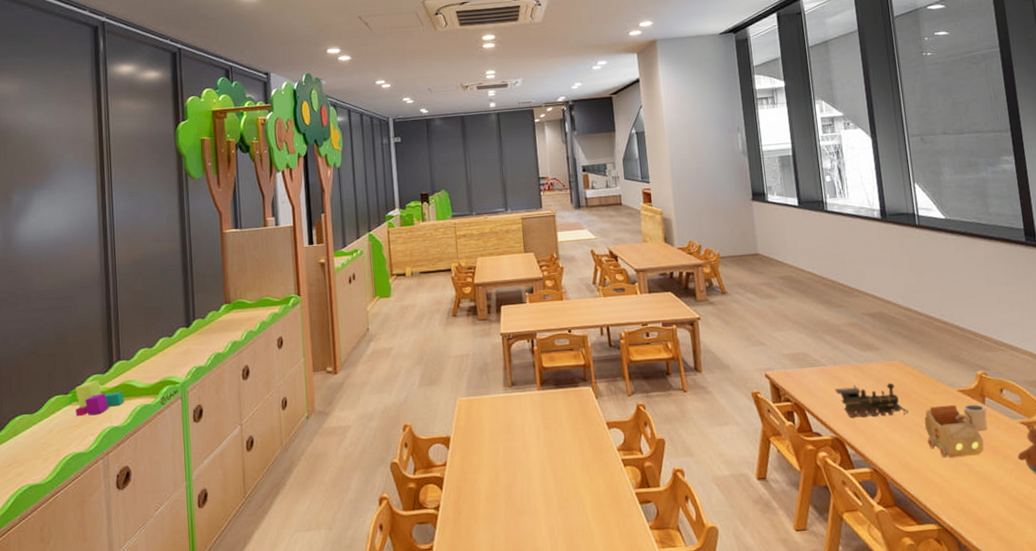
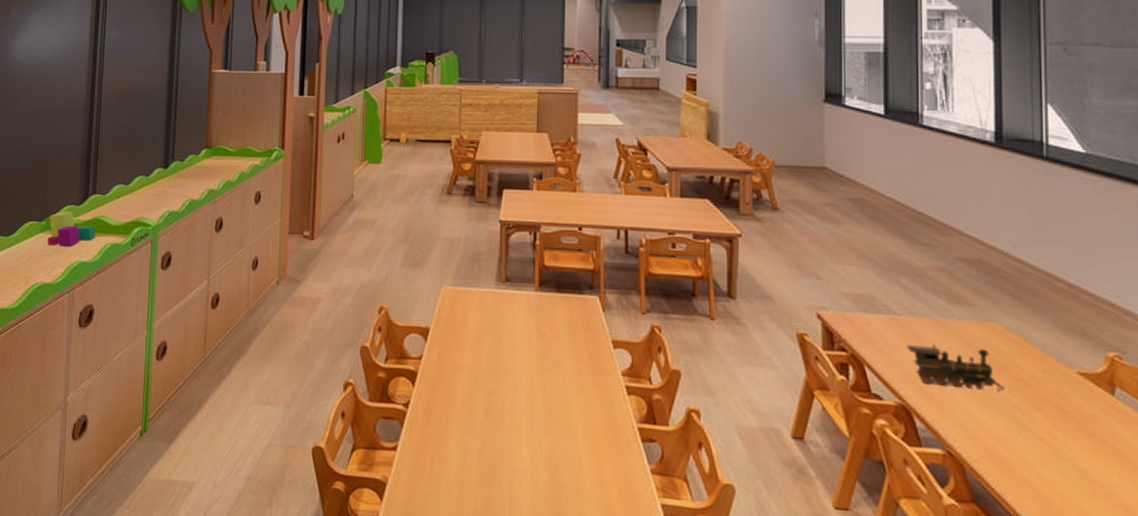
toy car: present [924,404,984,458] -> none [1024,387,1106,459]
cup: present [963,404,988,431] -> none [1081,392,1116,429]

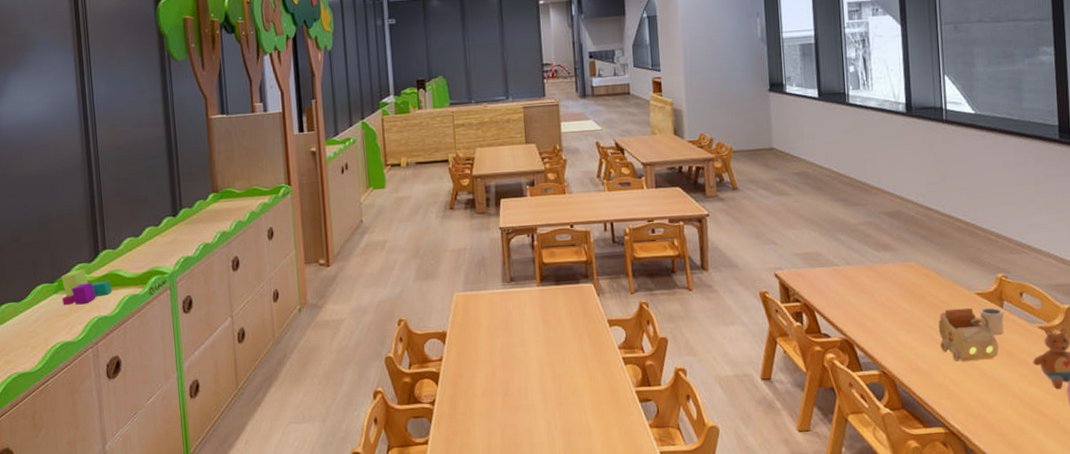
toy train: present [906,344,1006,392] -> none [846,284,924,320]
toy car: none [1024,387,1106,459] -> present [938,307,999,362]
cup: none [1081,392,1116,429] -> present [979,307,1004,335]

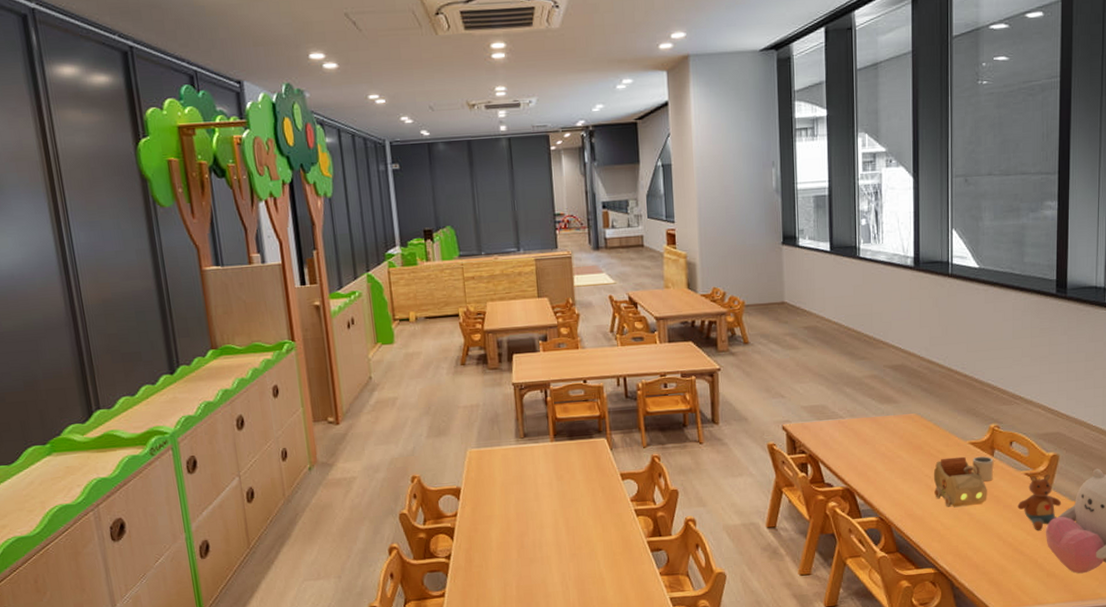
toy blocks: present [61,269,113,305] -> none [53,430,111,467]

